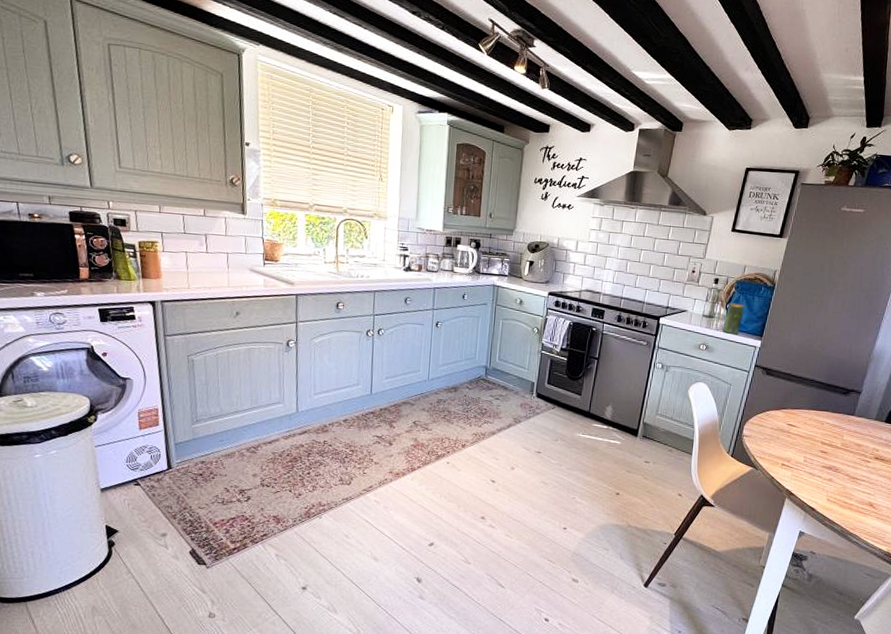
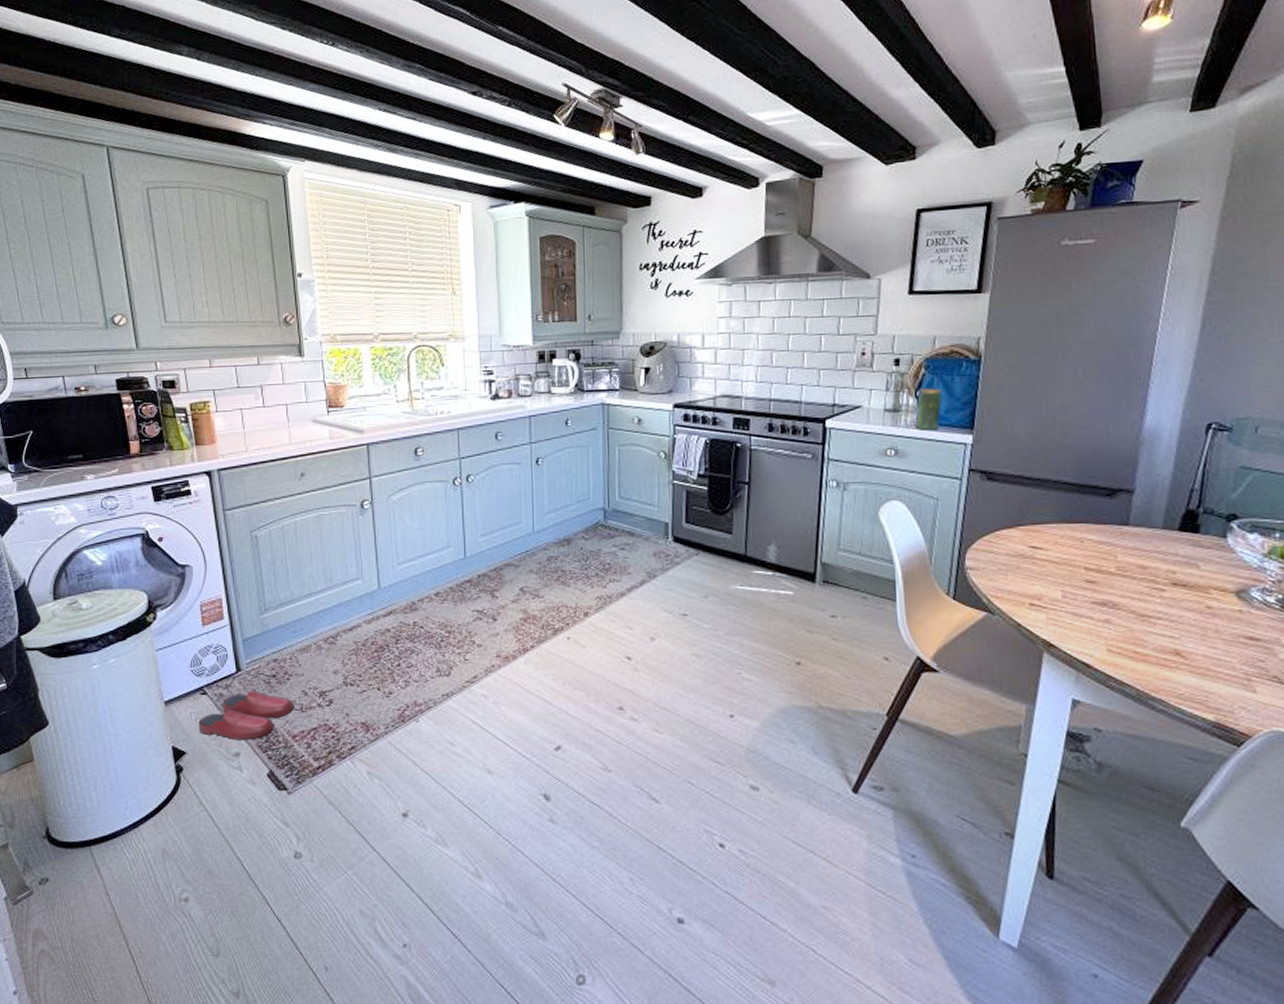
slippers: none [130,485,217,524] -> present [198,690,294,741]

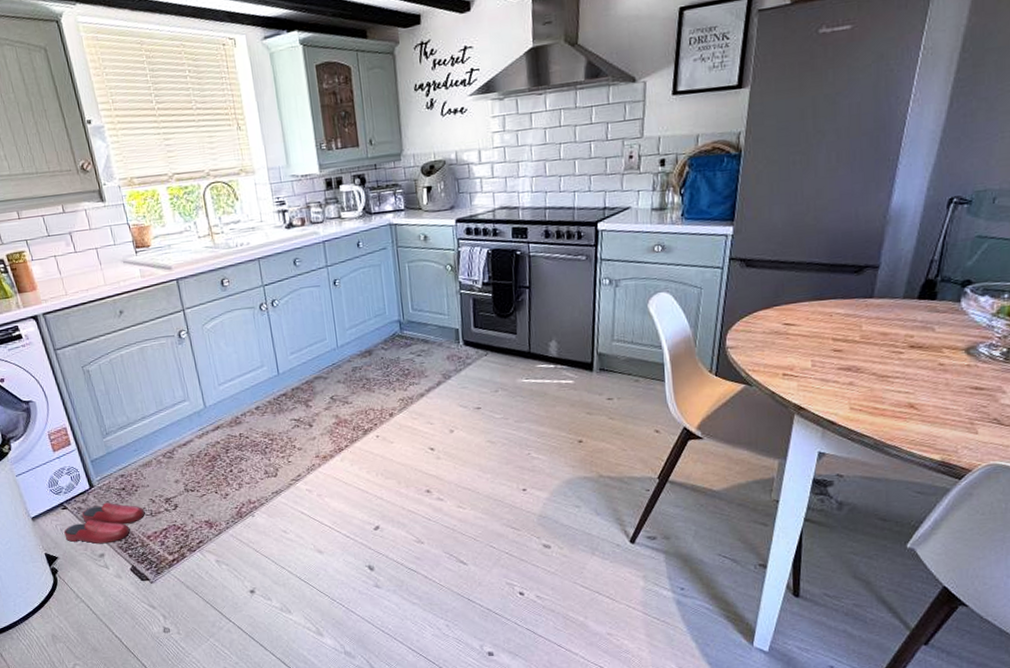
jar: present [915,388,943,430] -> none [680,184,706,226]

